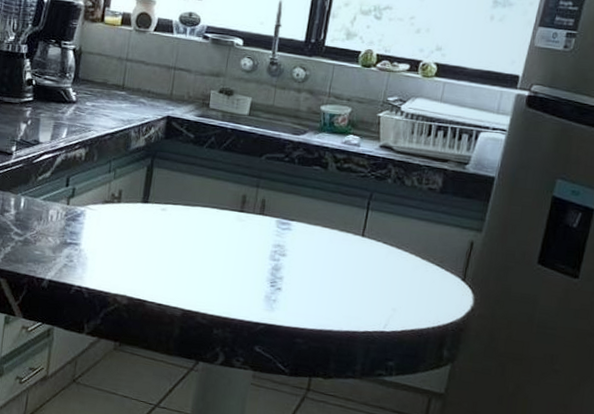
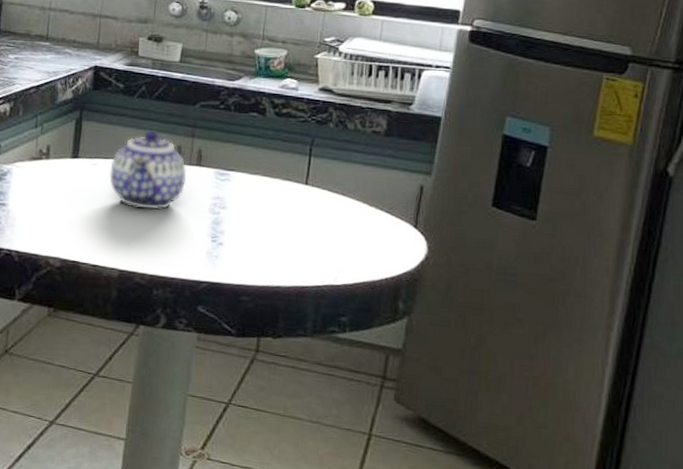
teapot: none [177,178,251,254] -> present [109,129,187,209]

